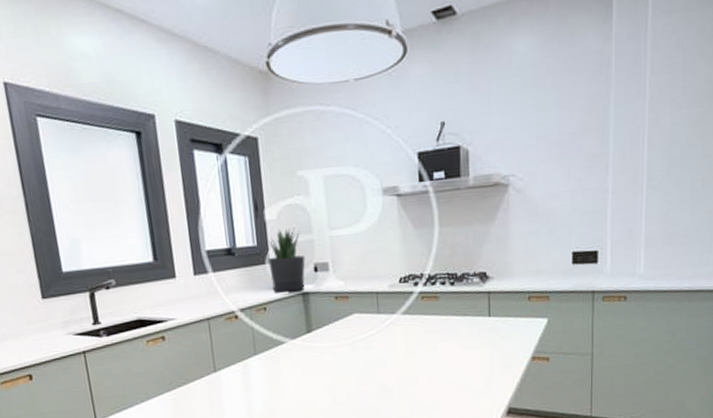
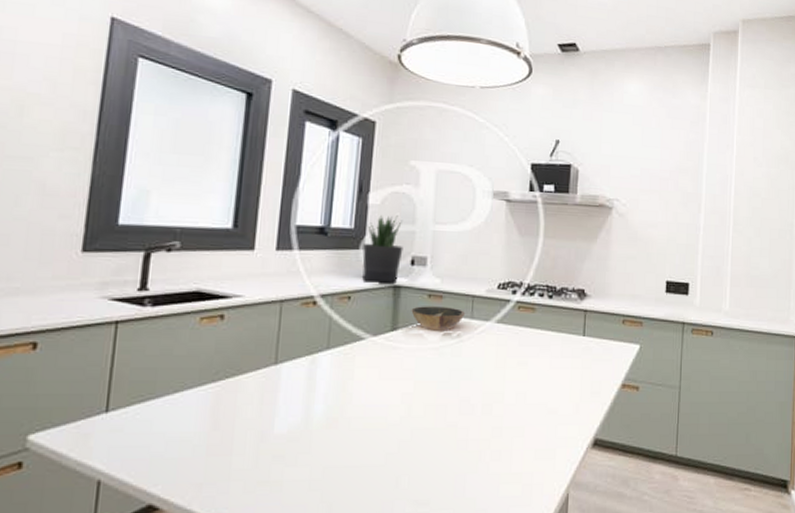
bowl: none [321,305,372,329] -> present [411,306,466,331]

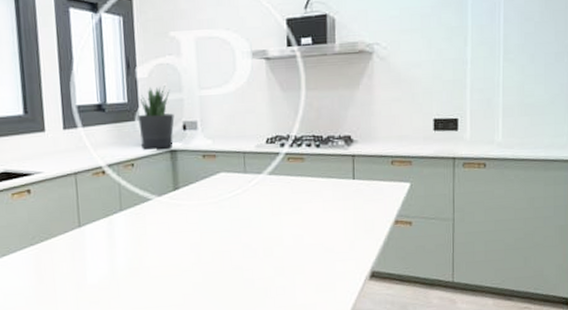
bowl: present [411,306,466,331] -> none [189,164,239,188]

